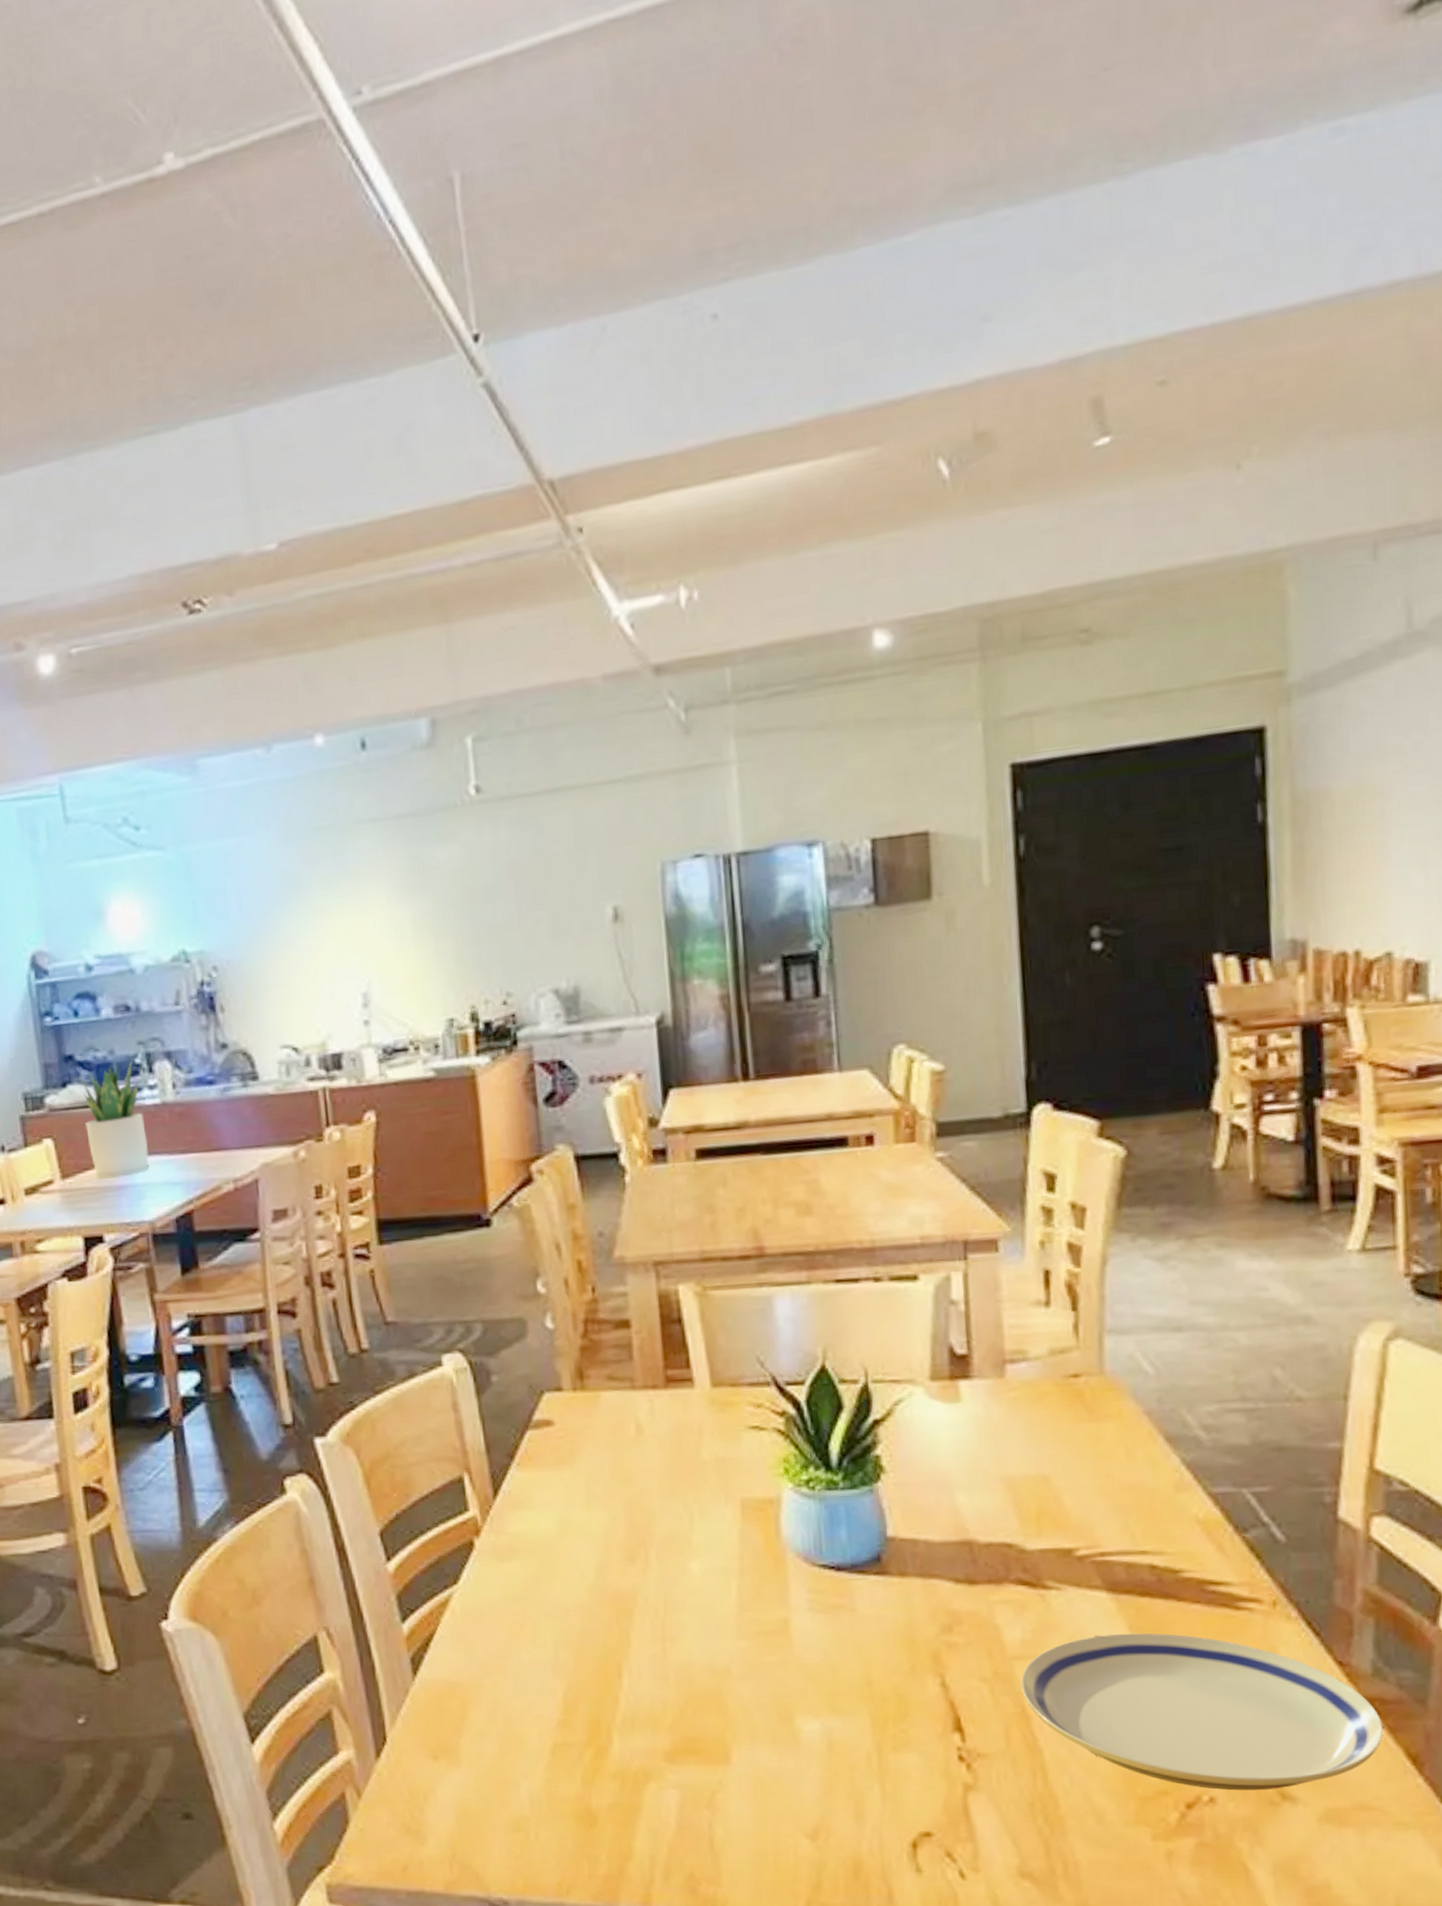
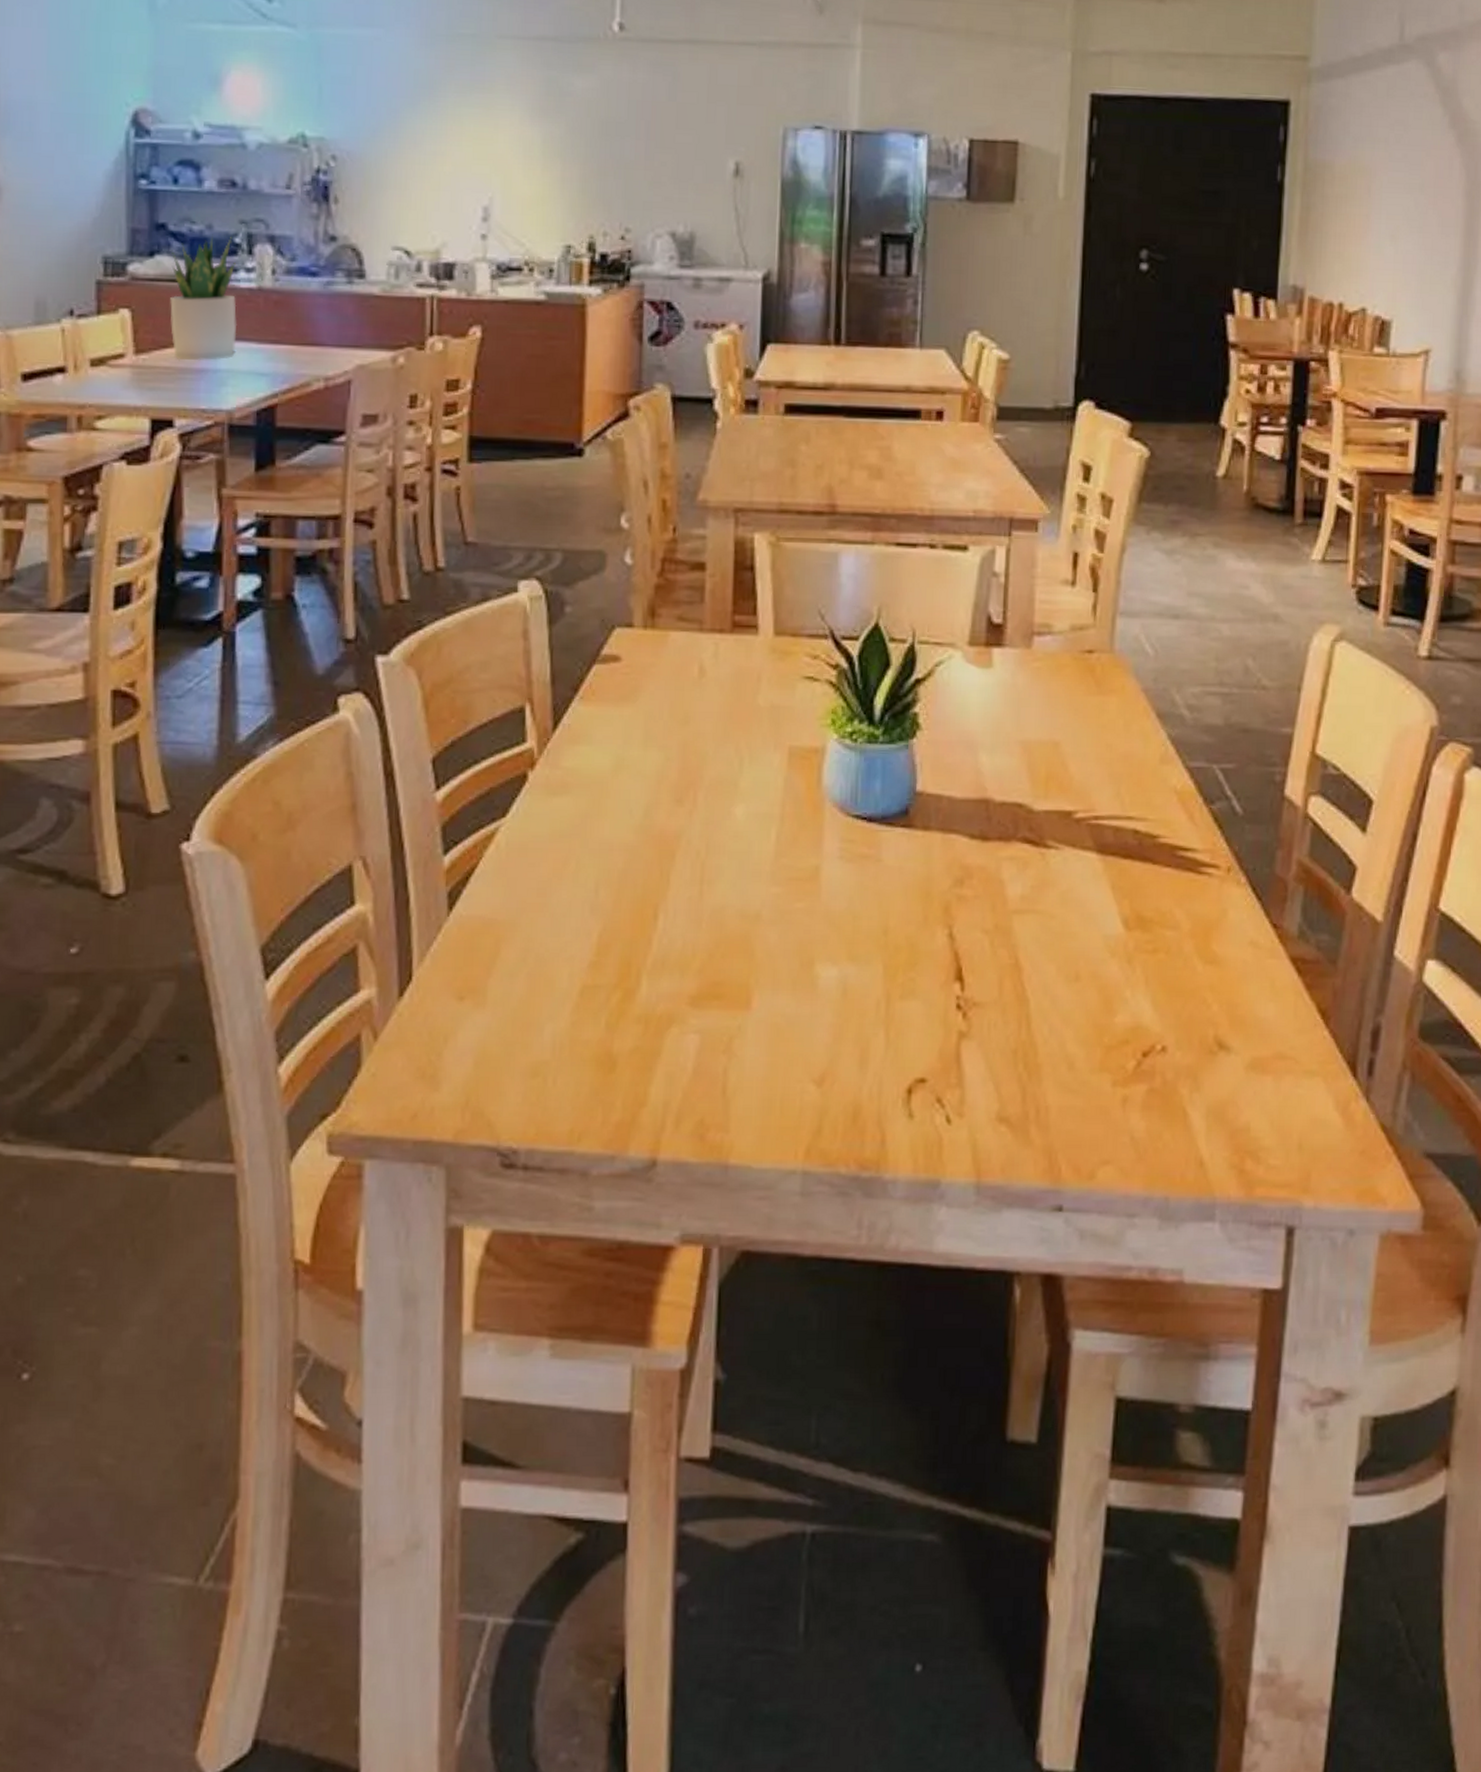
plate: present [1021,1633,1383,1791] -> none [1017,892,1302,1041]

